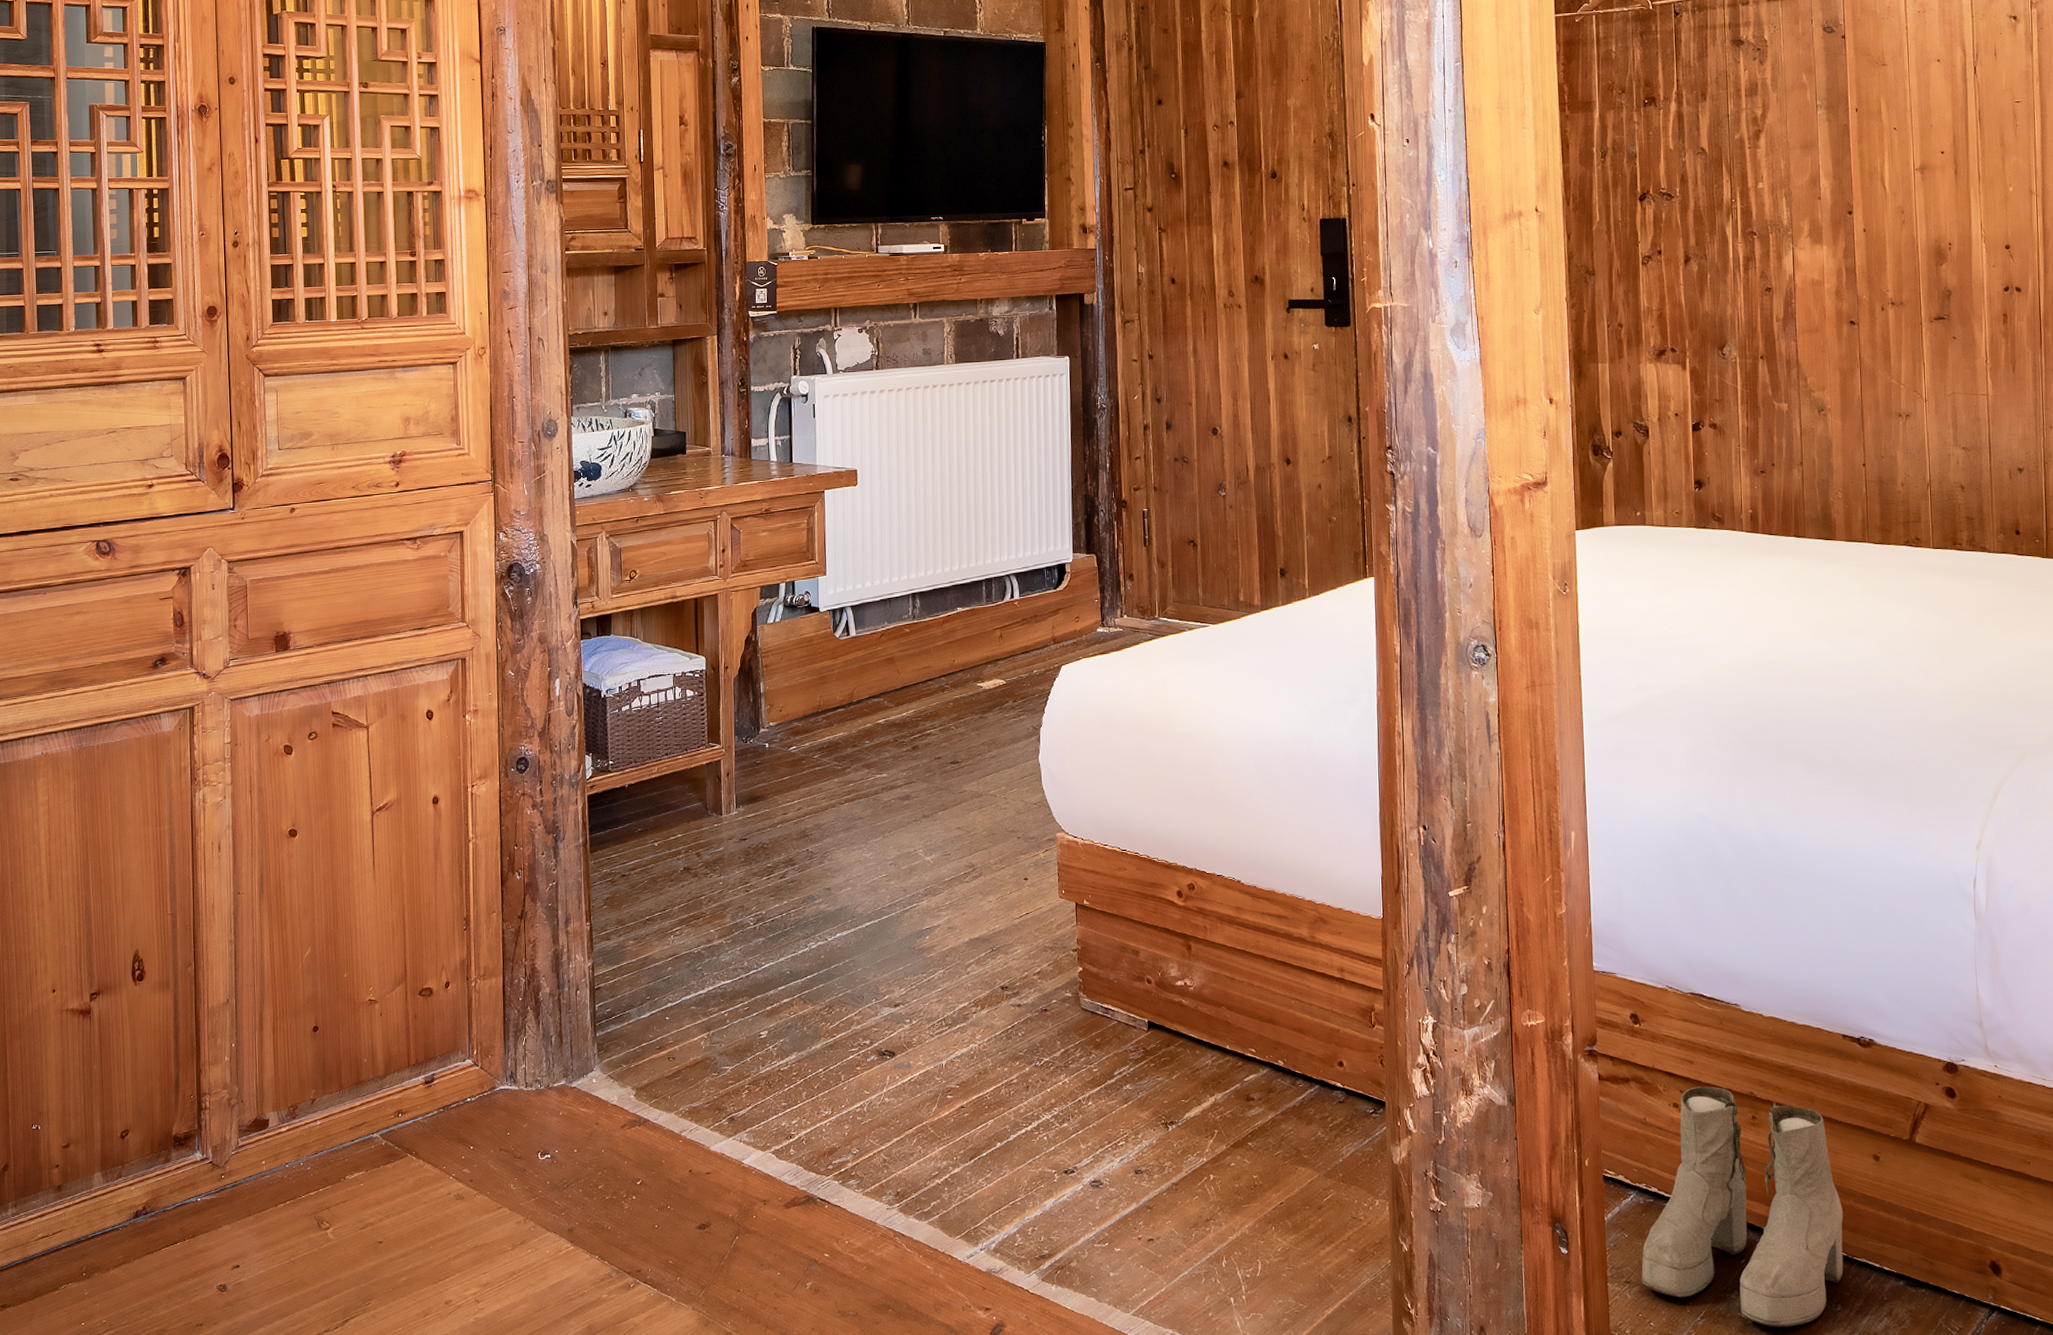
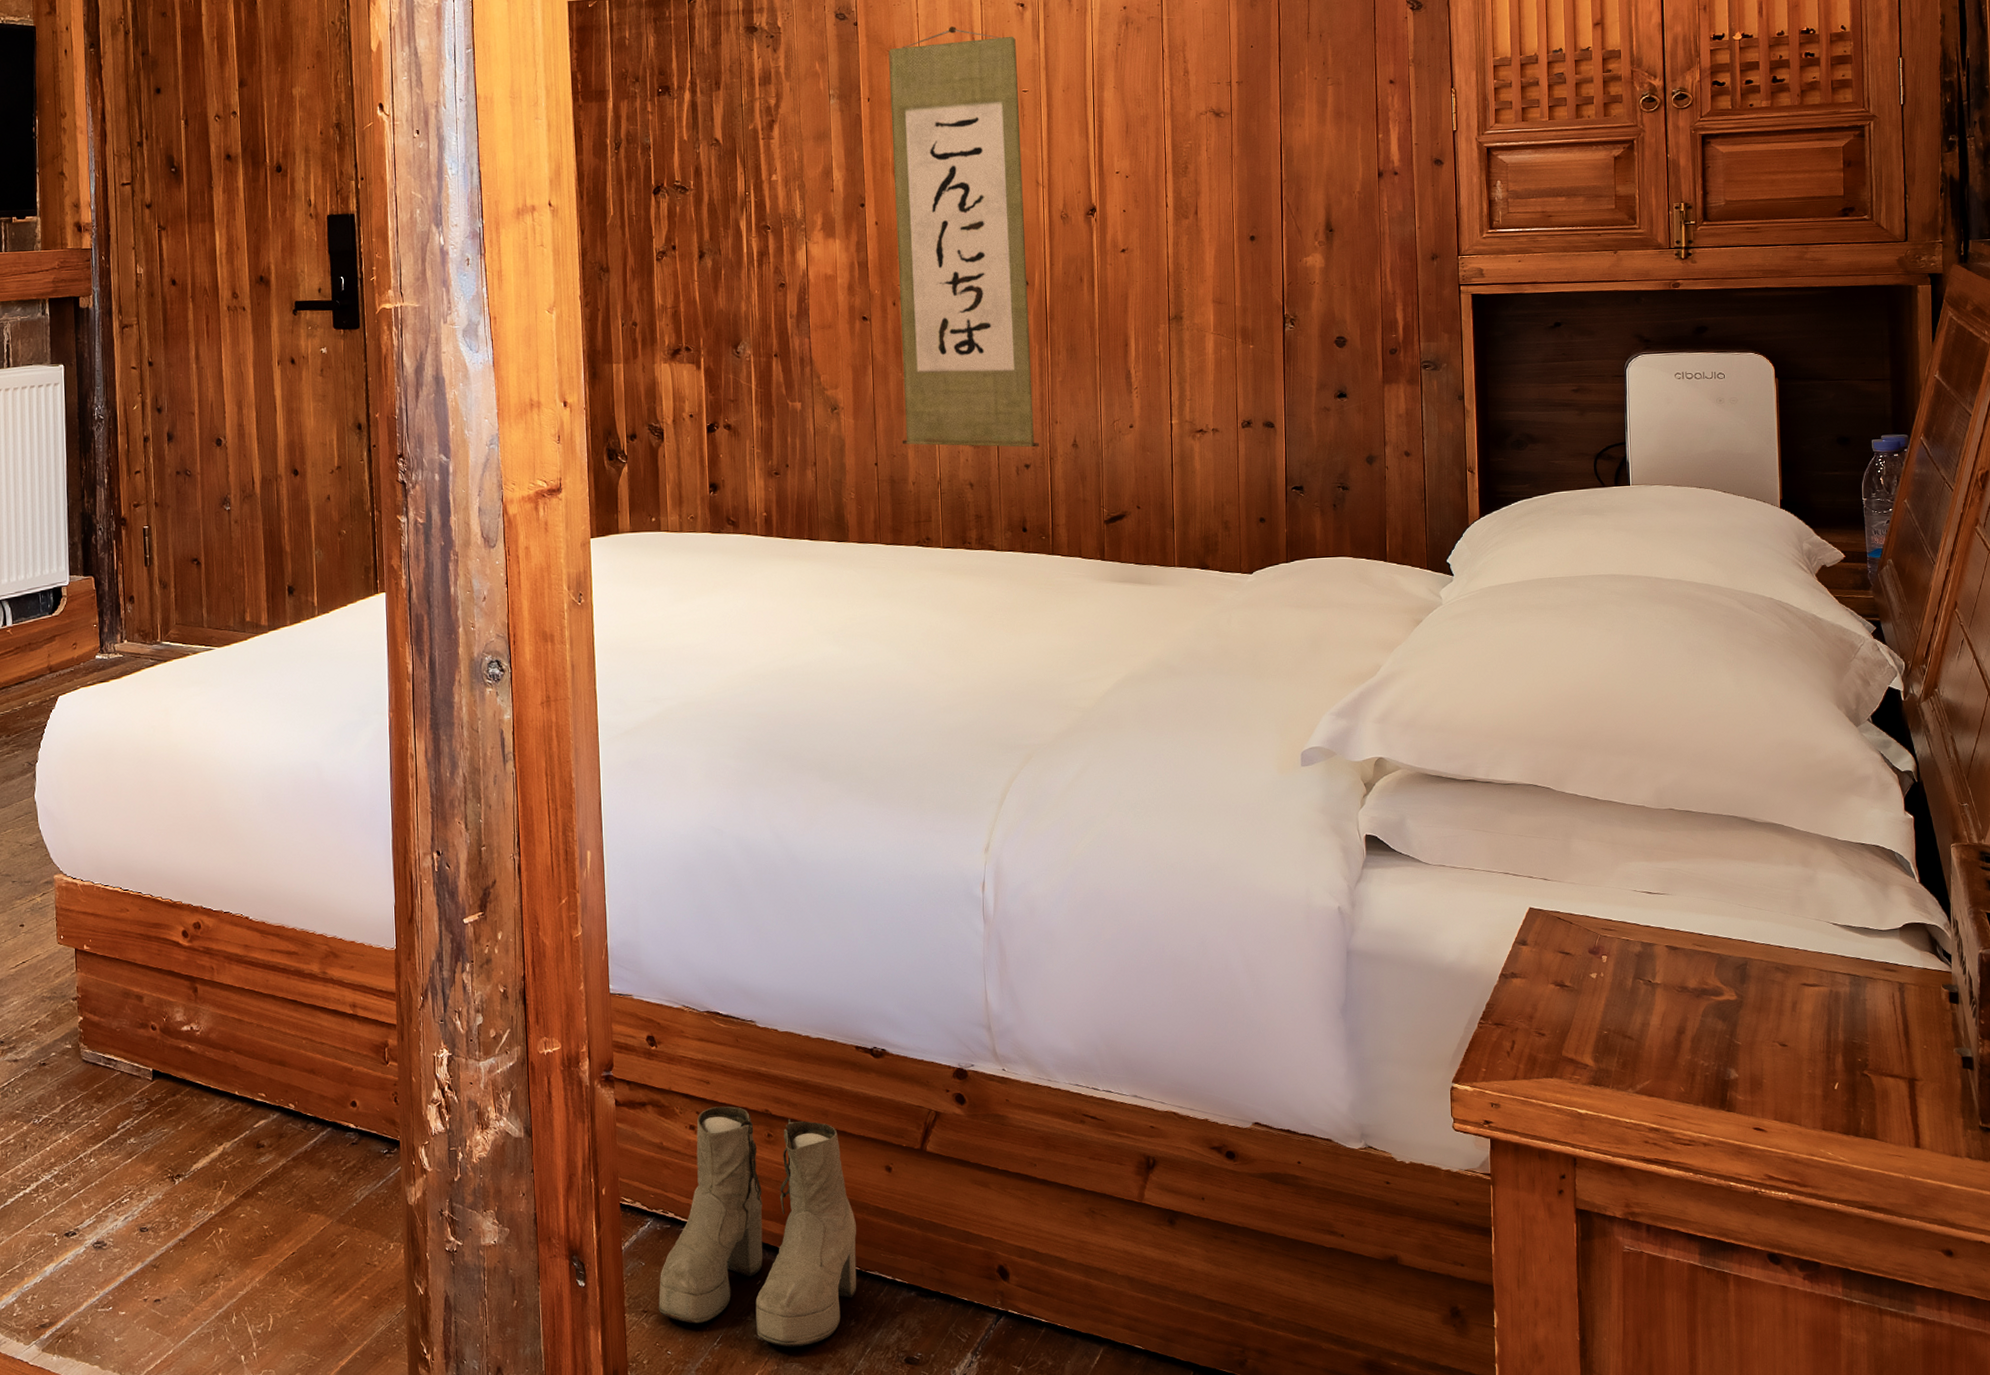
wall scroll: none [1877,39,2034,452] -> present [889,27,1040,448]

